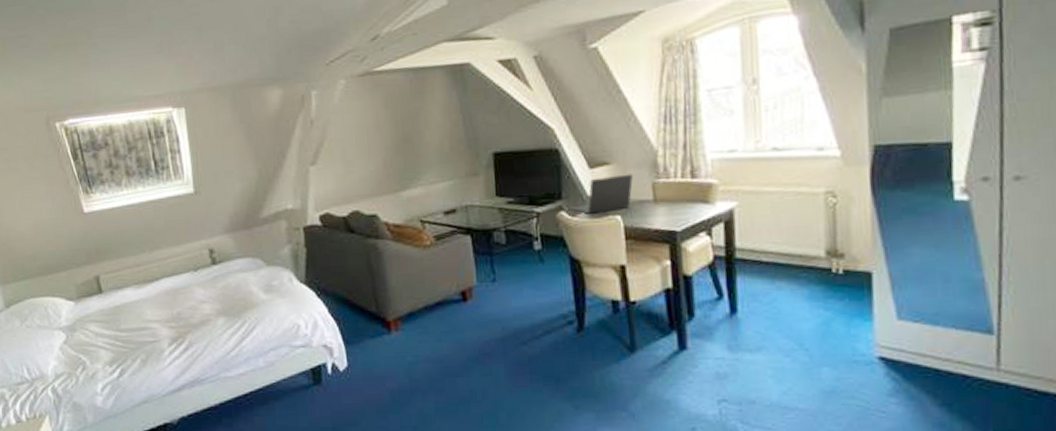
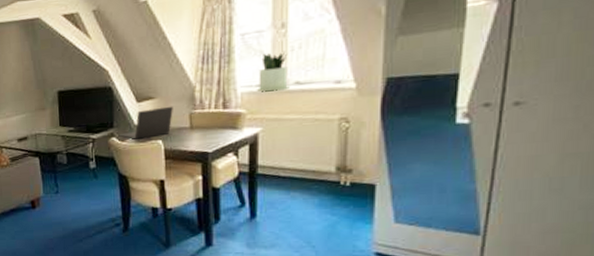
planter: none [728,110,766,159] -> present [256,51,290,93]

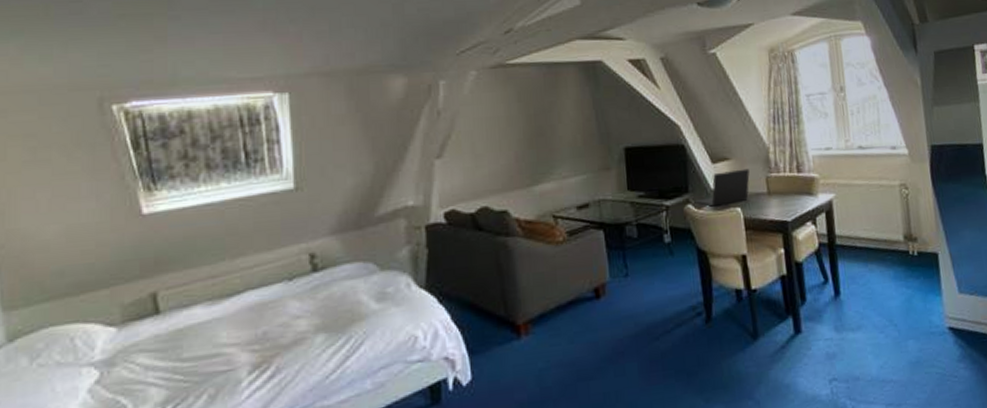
planter: present [256,51,290,93] -> none [825,114,854,156]

